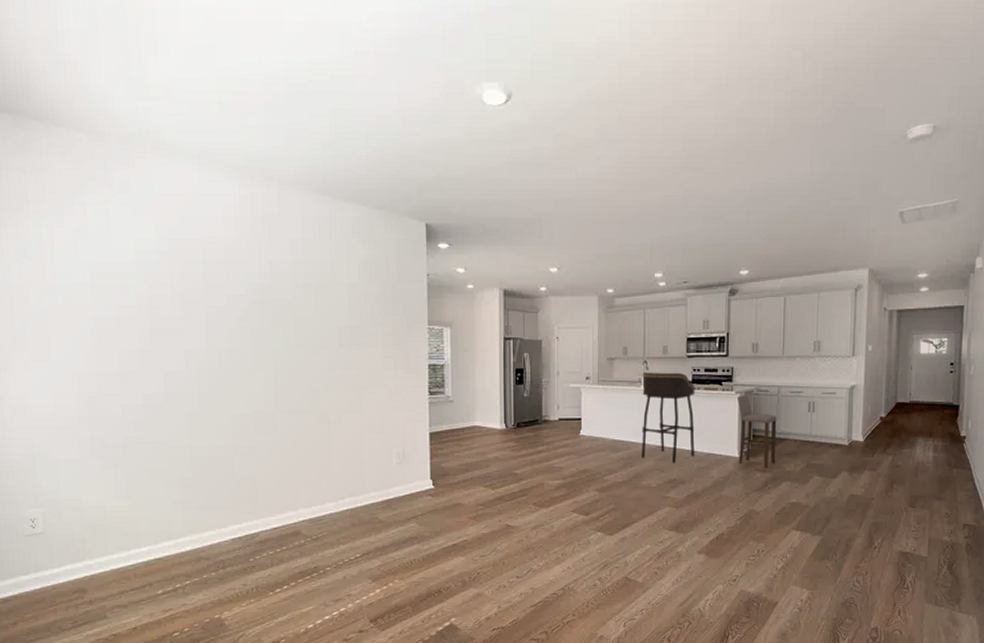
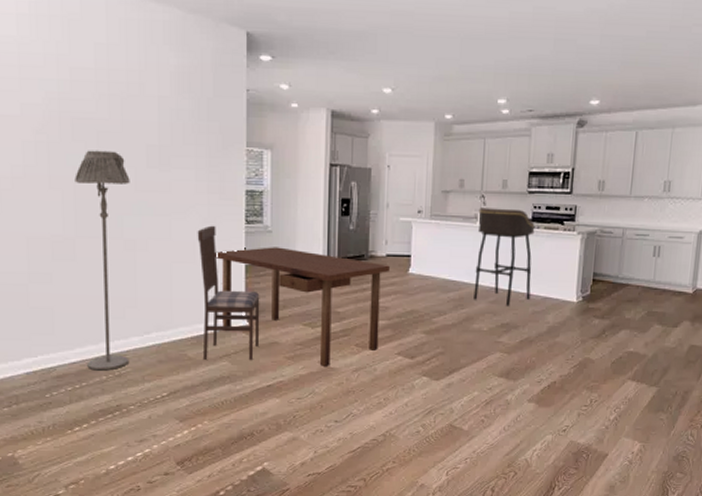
floor lamp: none [275,334,324,535] -> present [75,150,130,371]
dining chair: none [385,397,445,522] -> present [197,225,260,360]
dining table: none [402,415,562,526] -> present [215,247,390,367]
bar stool: present [738,395,777,468] -> none [577,236,620,314]

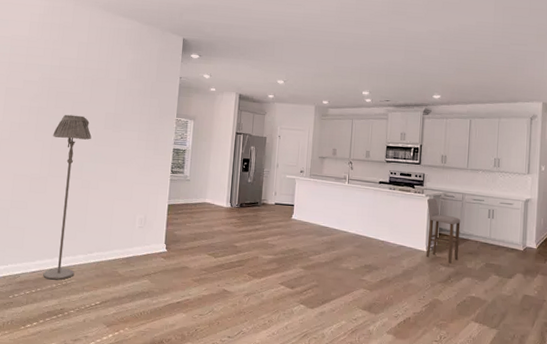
dining chair: present [197,225,260,360] -> none [130,173,177,280]
dining table: present [215,247,390,367] -> none [146,192,277,291]
bar stool: present [473,208,535,306] -> none [342,171,392,251]
bar stool: none [577,236,620,314] -> present [426,198,461,263]

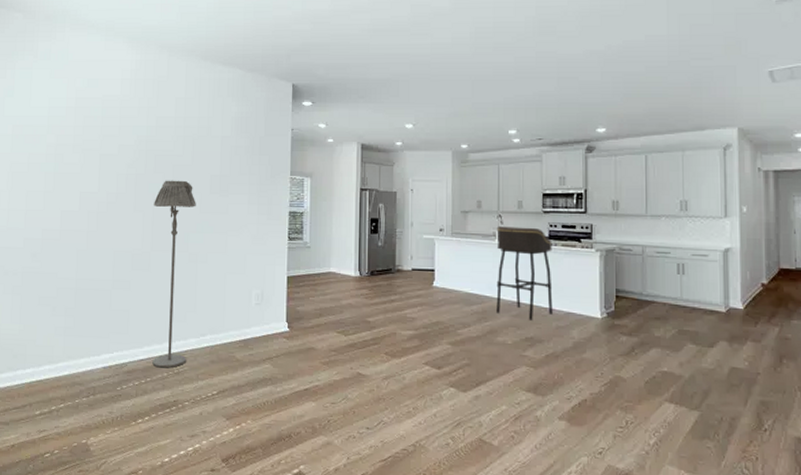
bar stool: none [342,171,392,251] -> present [496,226,553,320]
bar stool: present [426,198,461,263] -> none [598,253,643,332]

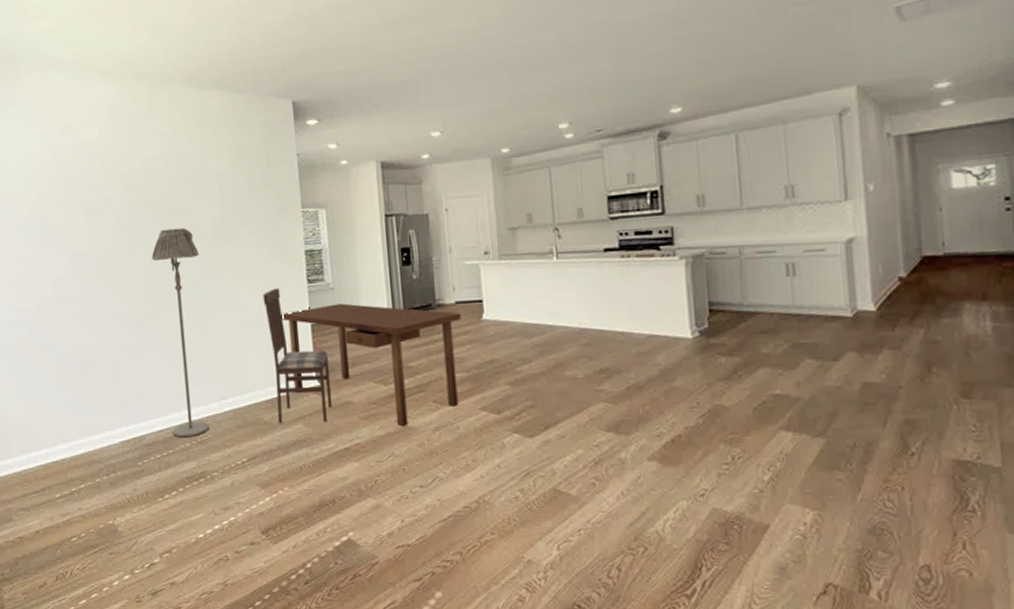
dining chair: none [248,241,299,364] -> present [262,288,333,423]
dining table: none [262,260,415,374] -> present [281,303,461,427]
bar stool: present [496,226,553,320] -> none [553,238,631,348]

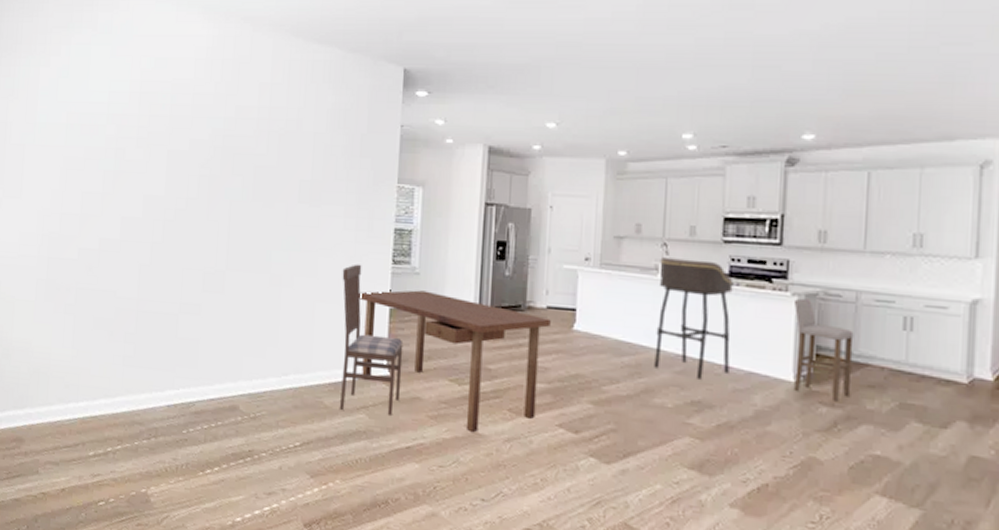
floor lamp: present [152,227,209,438] -> none [224,184,281,412]
bar stool: none [553,238,631,348] -> present [654,257,734,380]
bar stool: none [683,260,746,351] -> present [794,298,854,402]

